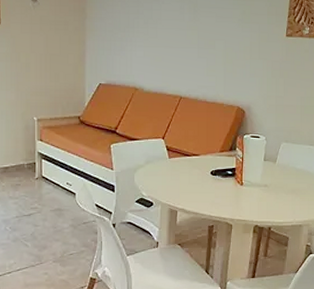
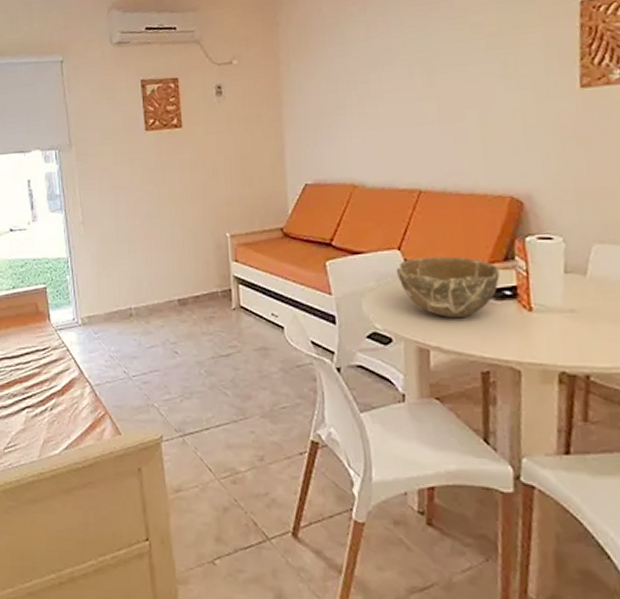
bowl: none [159,145,226,189] -> present [395,256,500,319]

